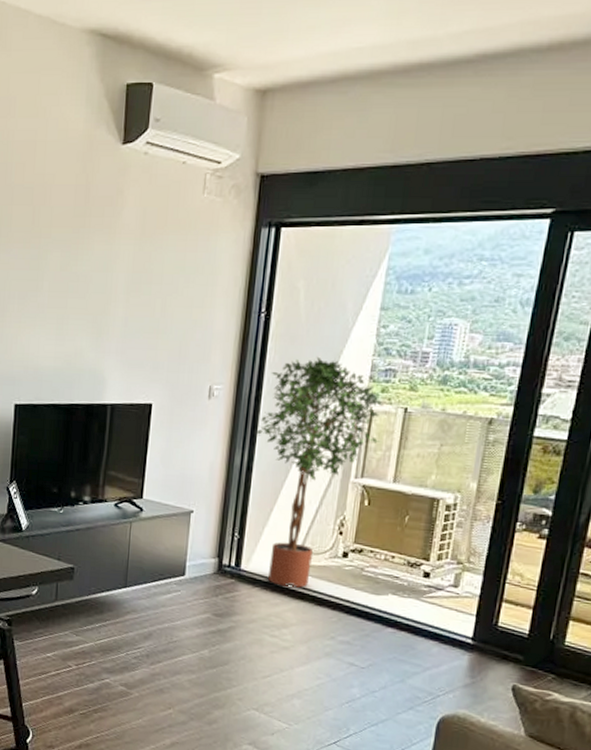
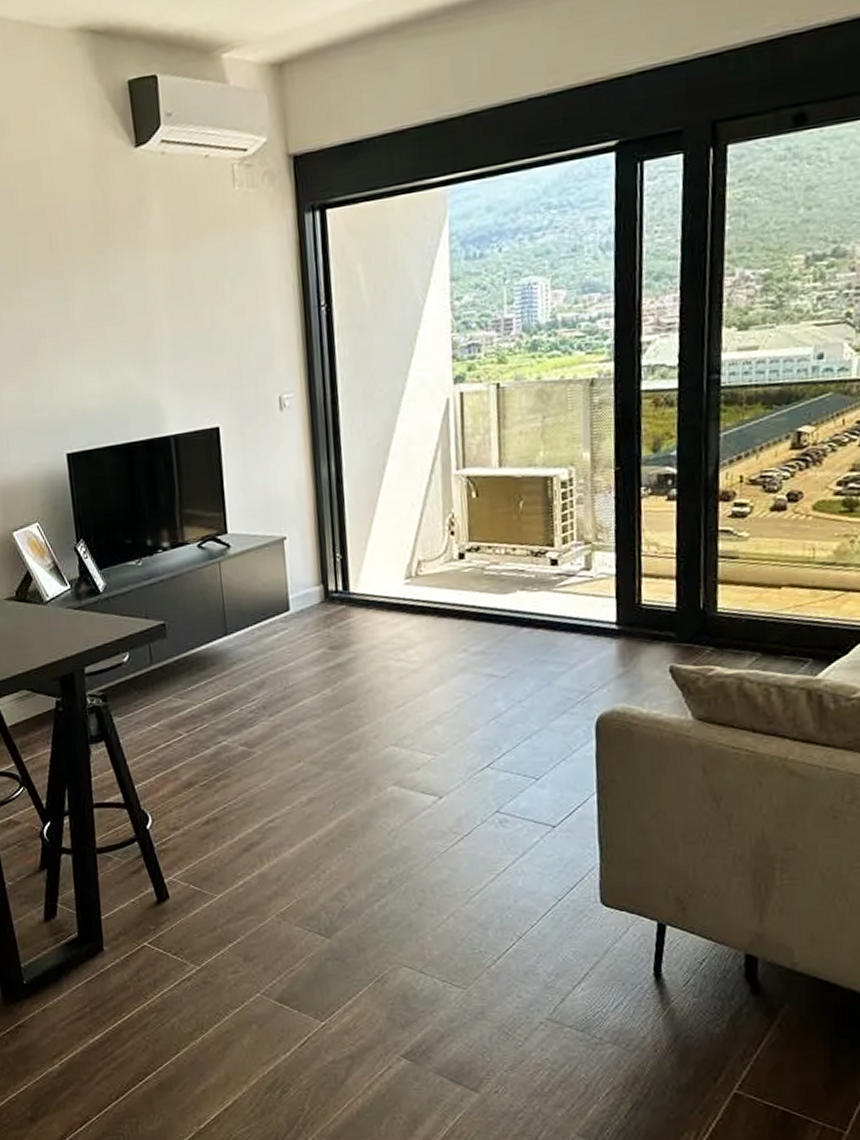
potted tree: present [257,356,383,588] -> none [340,343,479,603]

